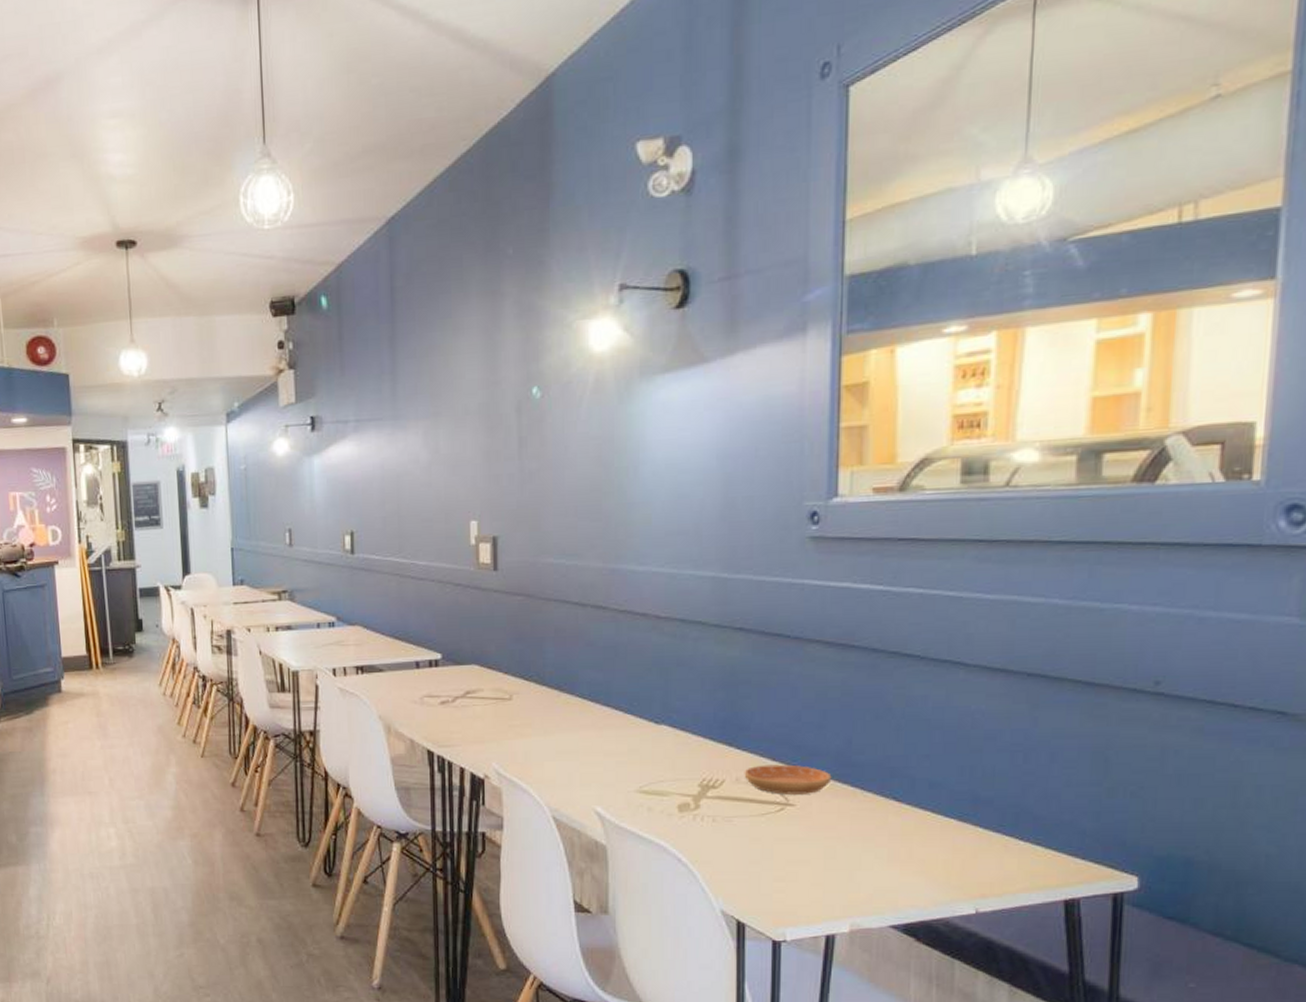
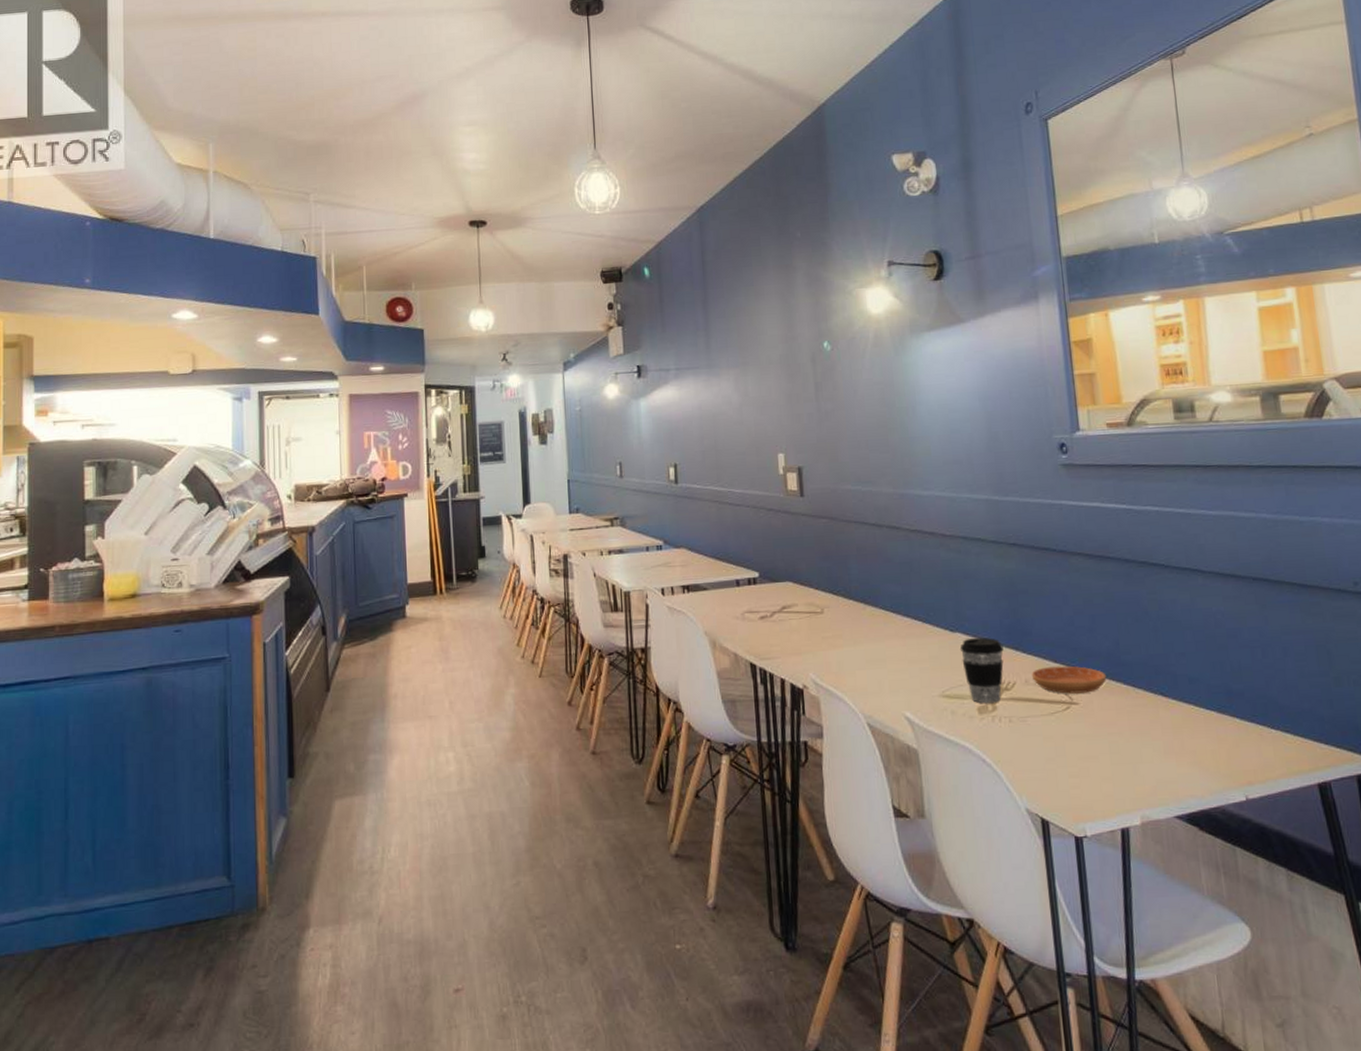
coffee cup: none [664,730,715,802] -> present [960,637,1004,704]

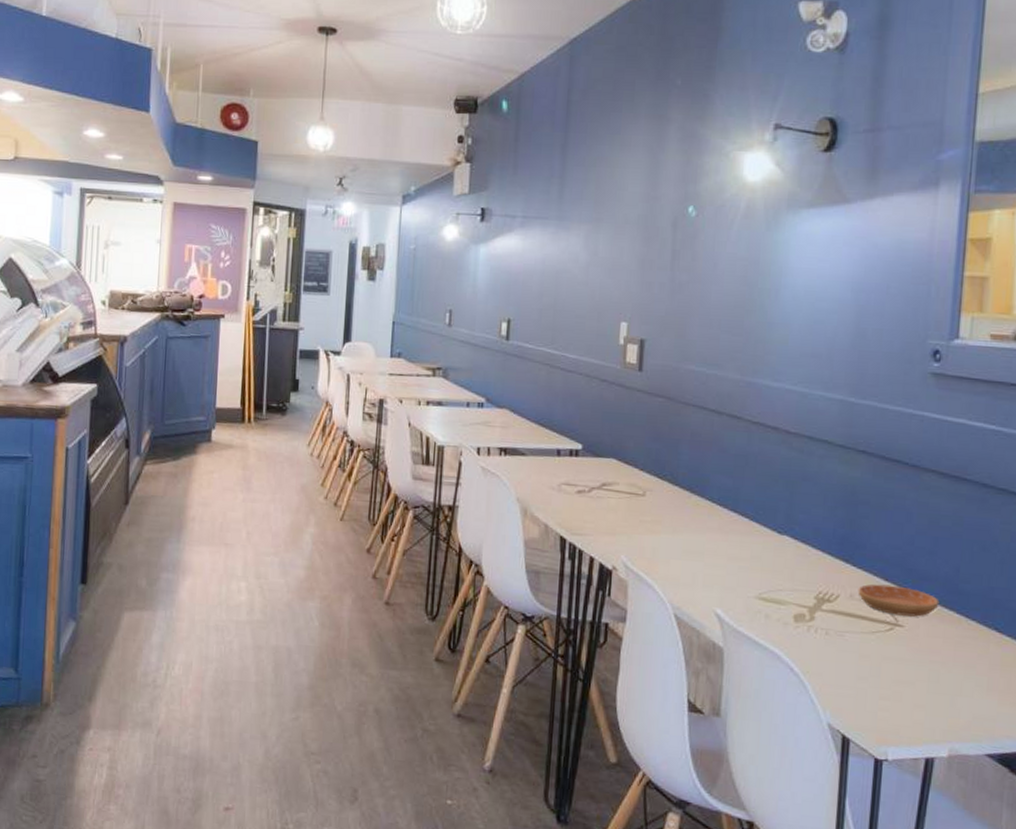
coffee cup: present [960,637,1004,704] -> none [785,543,833,613]

